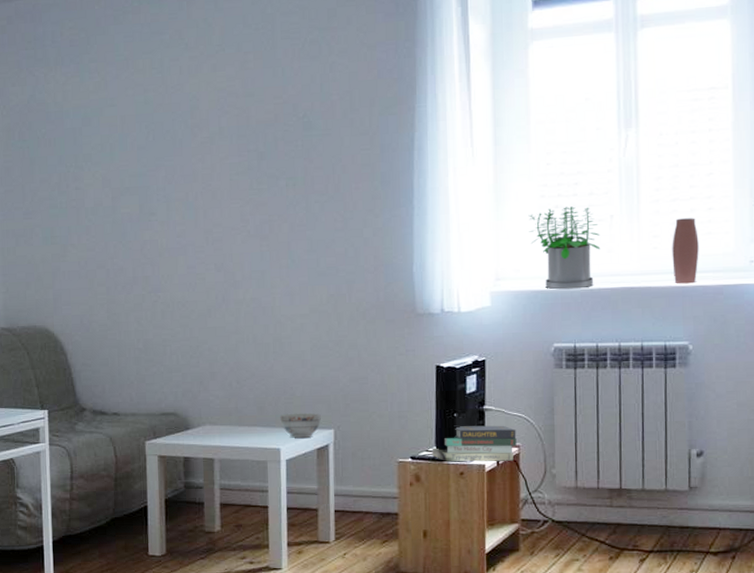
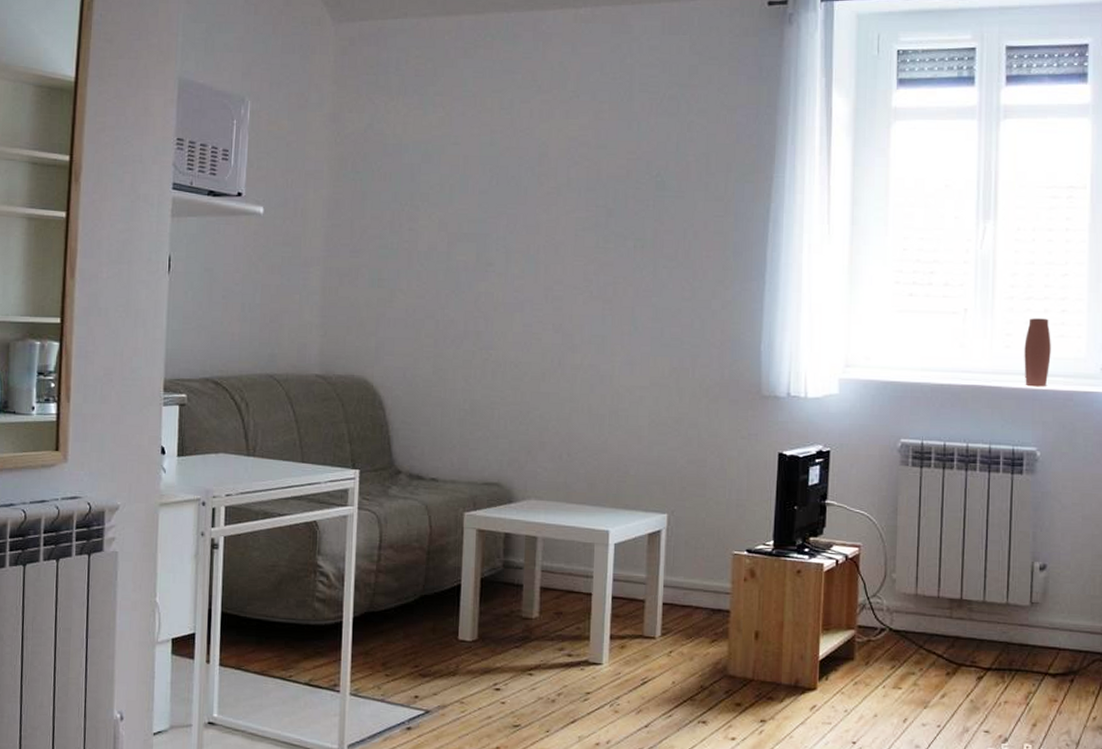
teacup: present [280,413,321,438] -> none [611,493,655,521]
books: present [432,425,517,462] -> none [769,520,858,561]
potted plant: present [528,206,601,290] -> none [882,296,953,383]

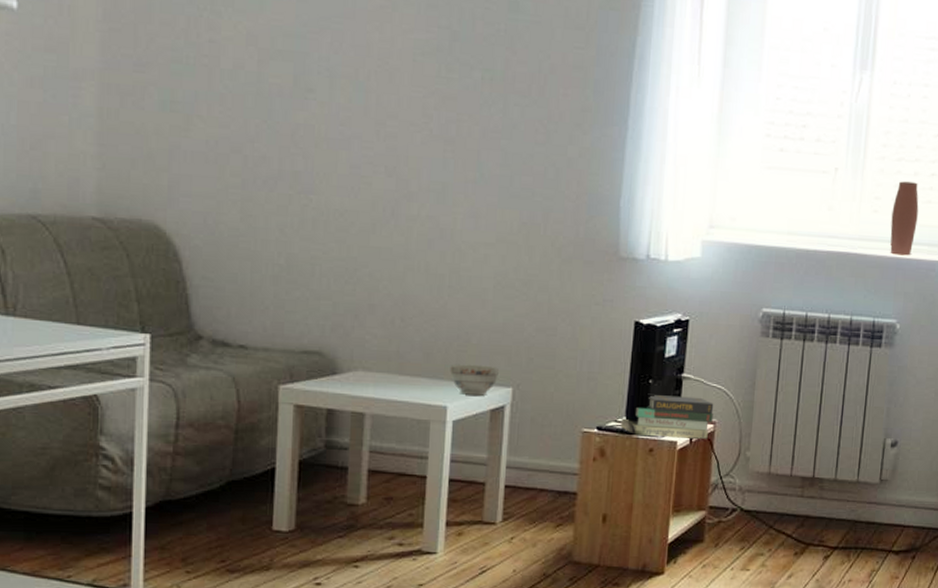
teacup: none [611,493,655,521] -> present [450,364,499,396]
books: none [769,520,858,561] -> present [620,395,714,439]

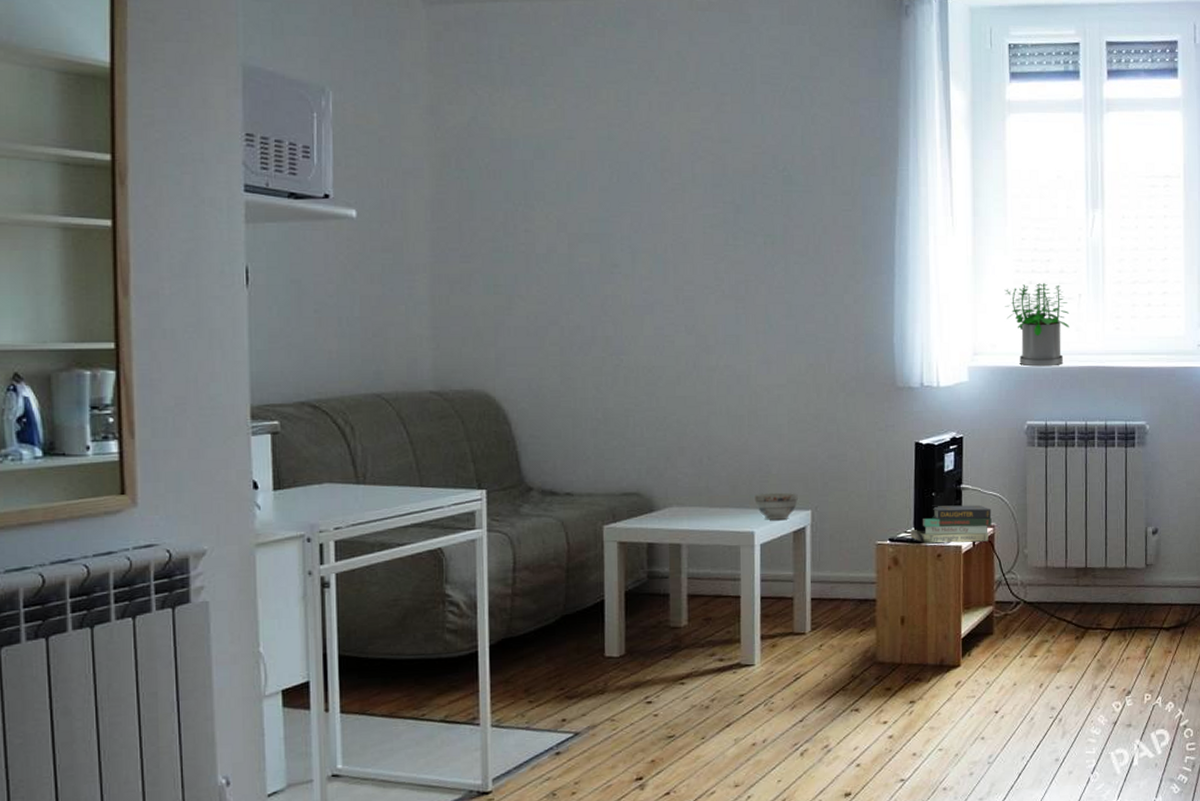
potted plant: none [750,151,823,248] -> present [1004,283,1070,367]
vase: present [890,181,919,256] -> none [1132,301,1155,365]

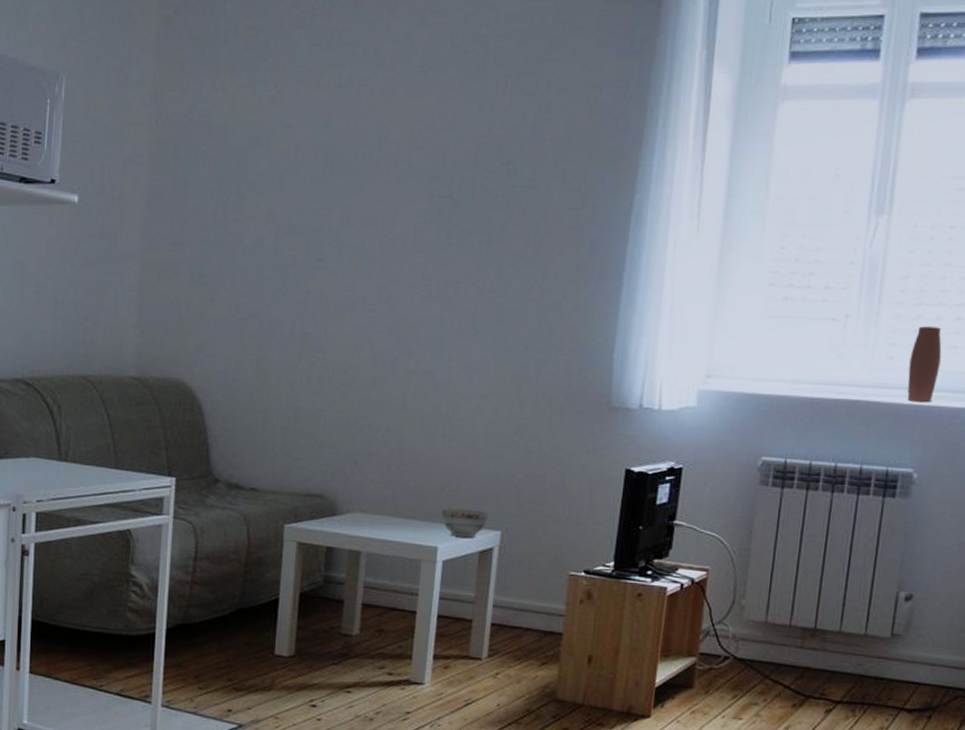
books: present [910,504,992,544] -> none [608,541,707,586]
potted plant: present [1004,283,1070,367] -> none [751,300,831,397]
vase: none [1132,301,1155,365] -> present [907,326,942,403]

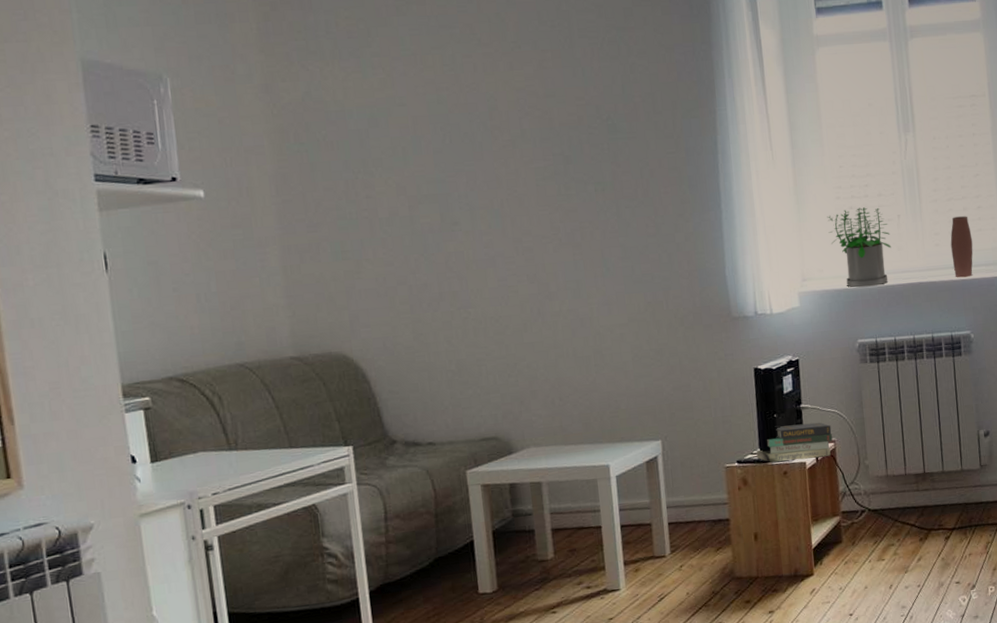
teacup: present [441,507,488,538] -> none [606,425,648,453]
books: none [608,541,707,586] -> present [756,422,833,462]
potted plant: none [751,300,831,397] -> present [827,207,892,288]

